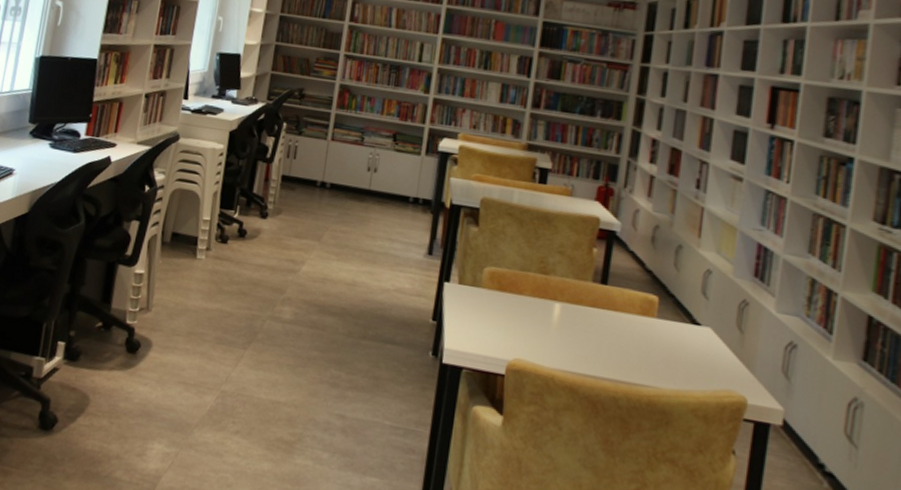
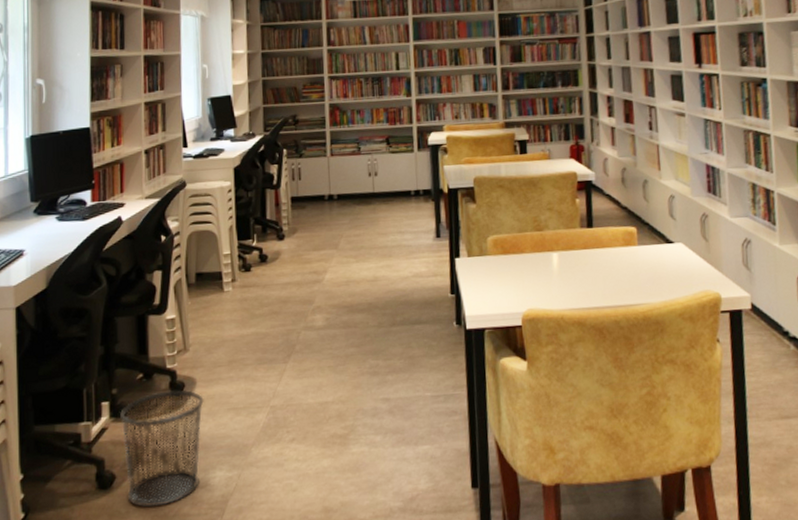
waste bin: none [65,345,157,464] -> present [120,390,204,508]

